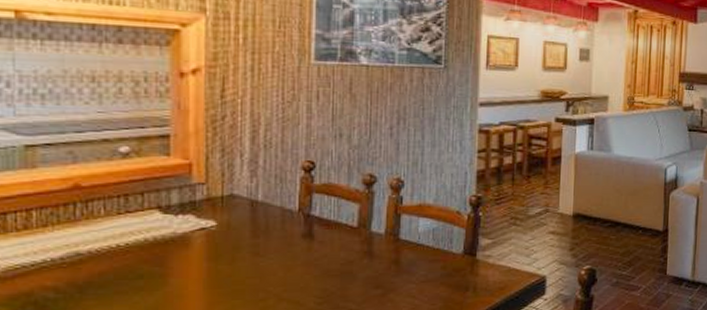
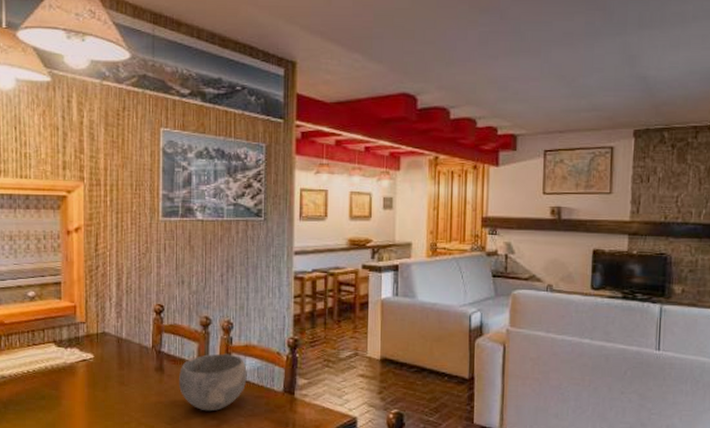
bowl: none [332,215,420,280] -> present [178,353,247,412]

